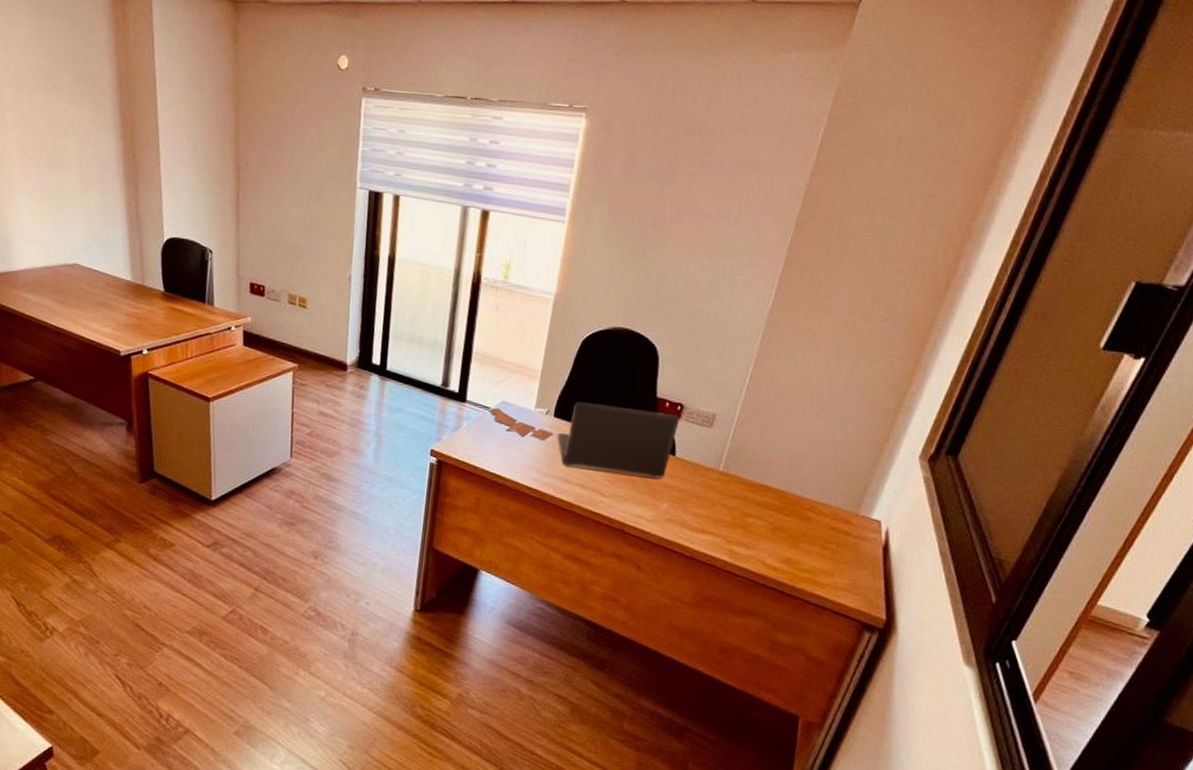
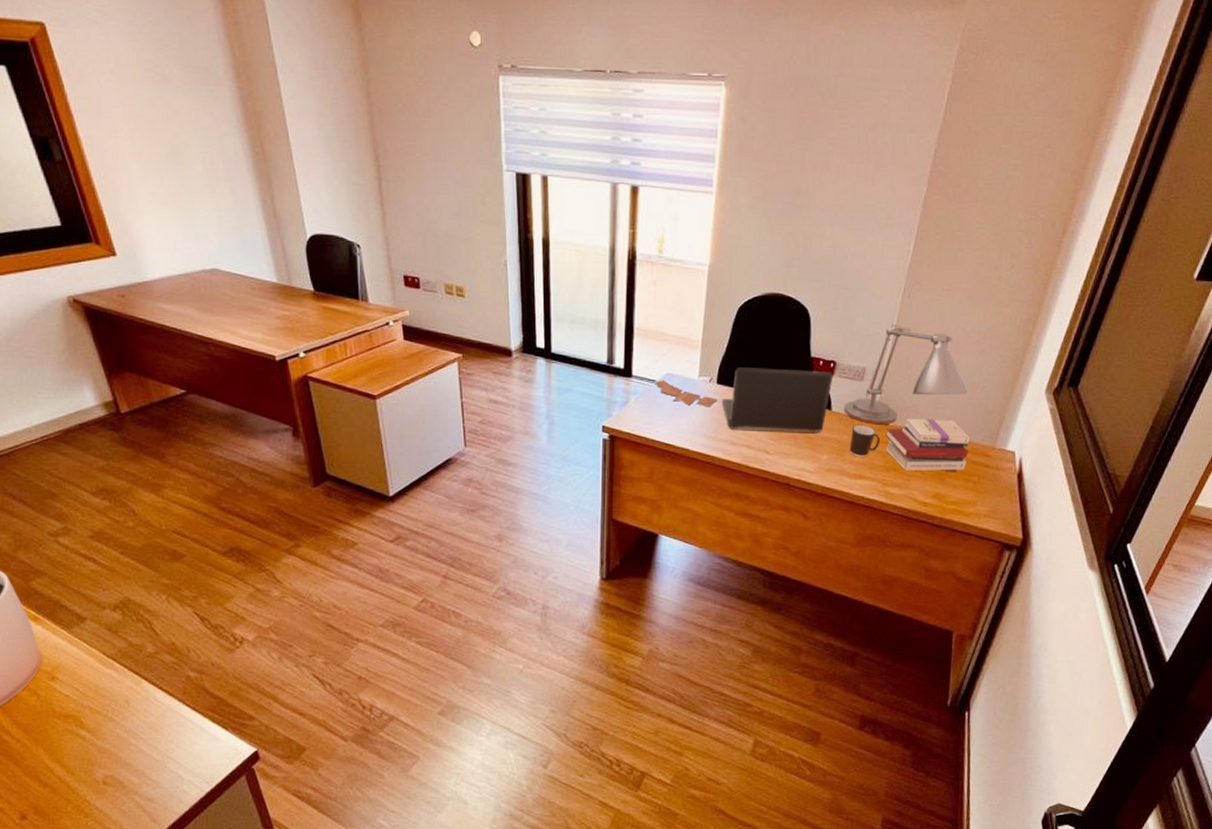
desk lamp: none [688,369,831,478] -> present [843,323,969,425]
mug: none [692,474,727,510] -> present [849,424,880,457]
books: none [733,472,830,537] -> present [885,418,971,472]

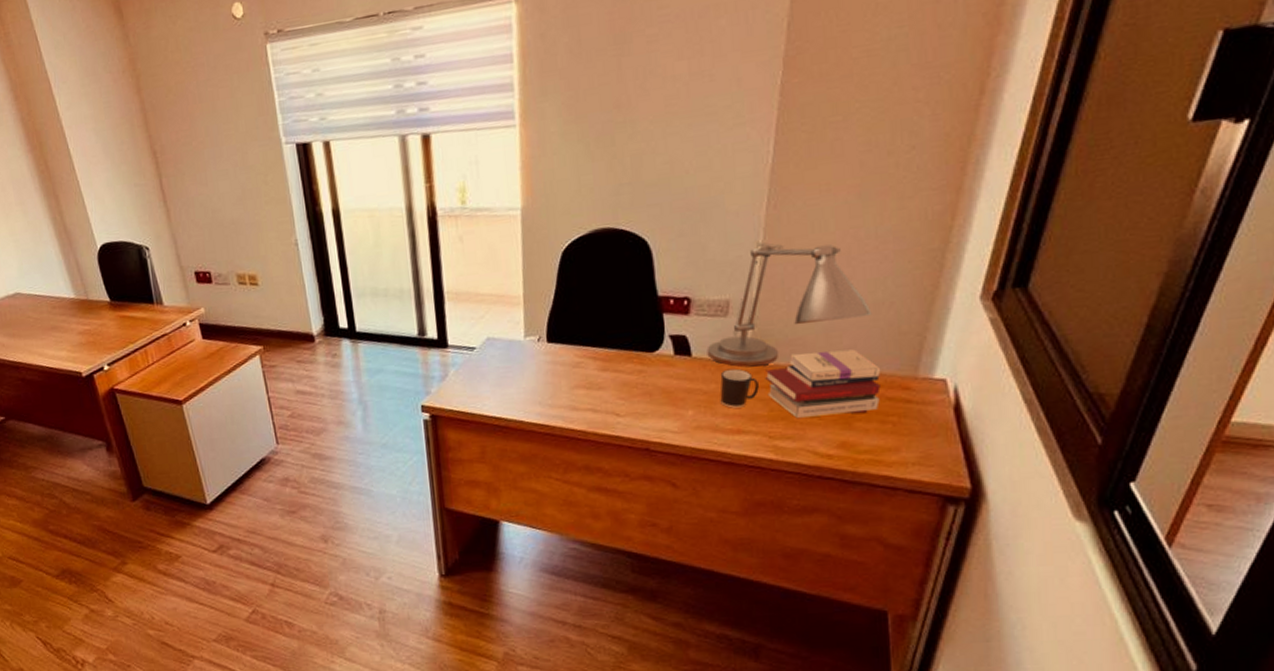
papers: present [653,380,718,407] -> none [473,346,550,372]
laptop computer: present [721,367,834,434] -> none [555,311,690,394]

